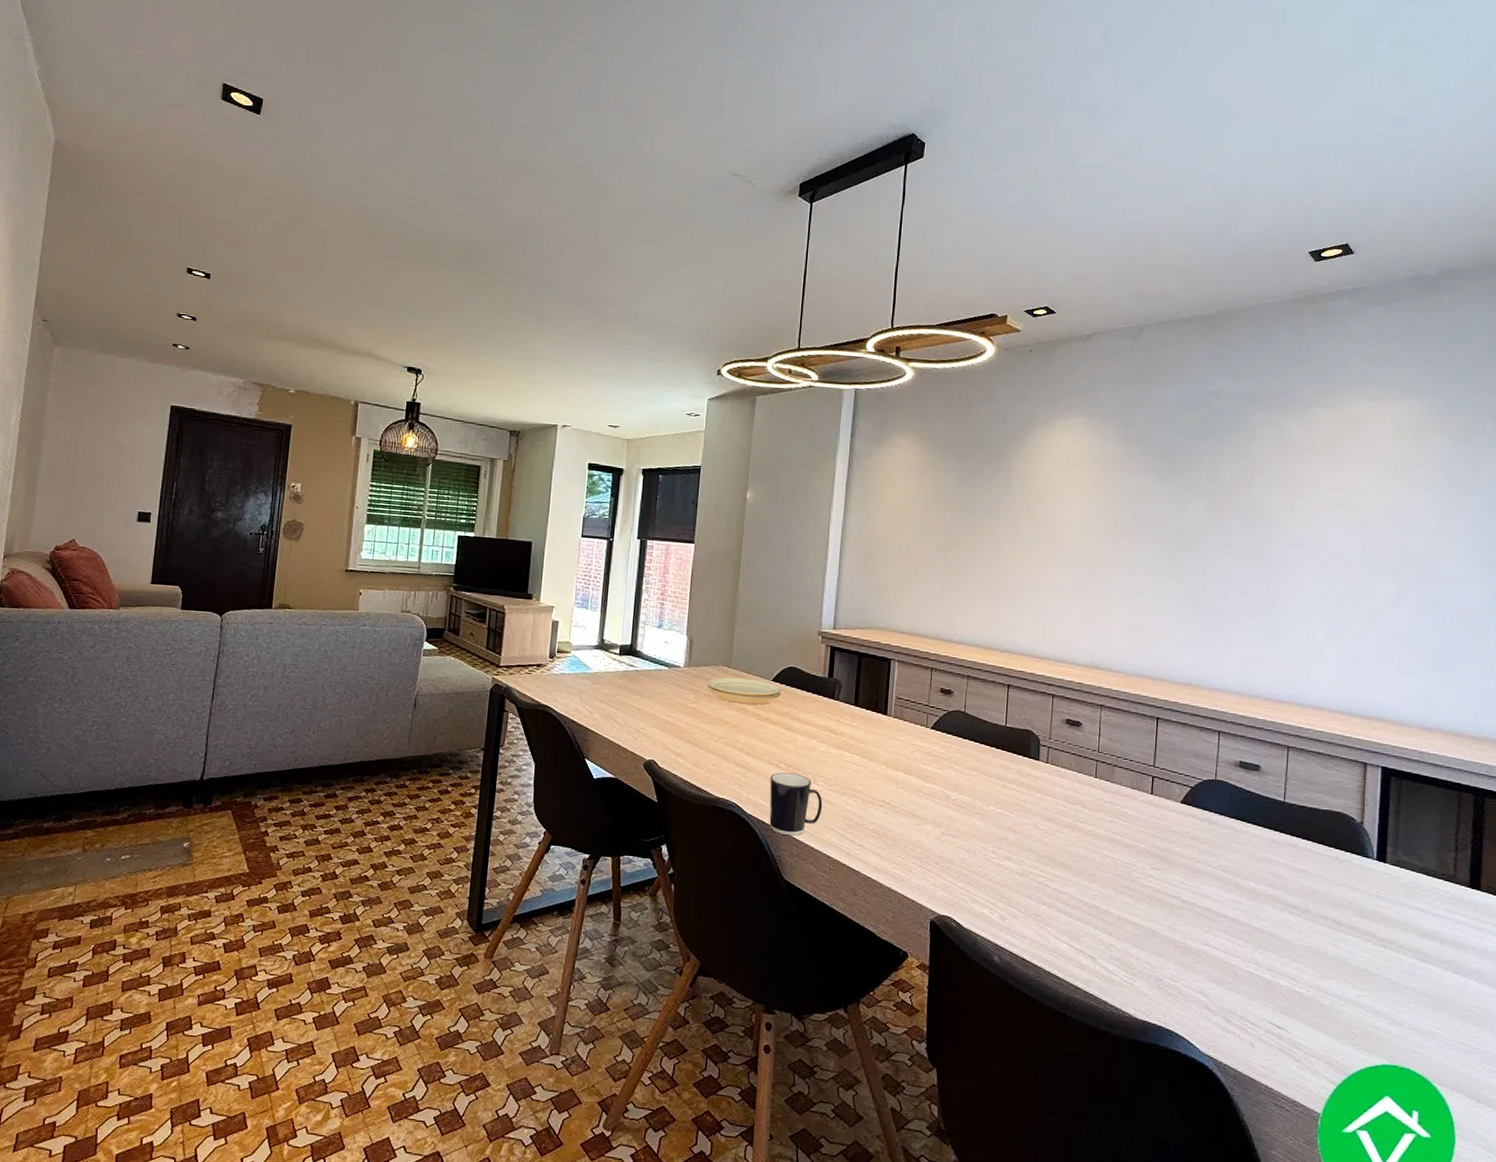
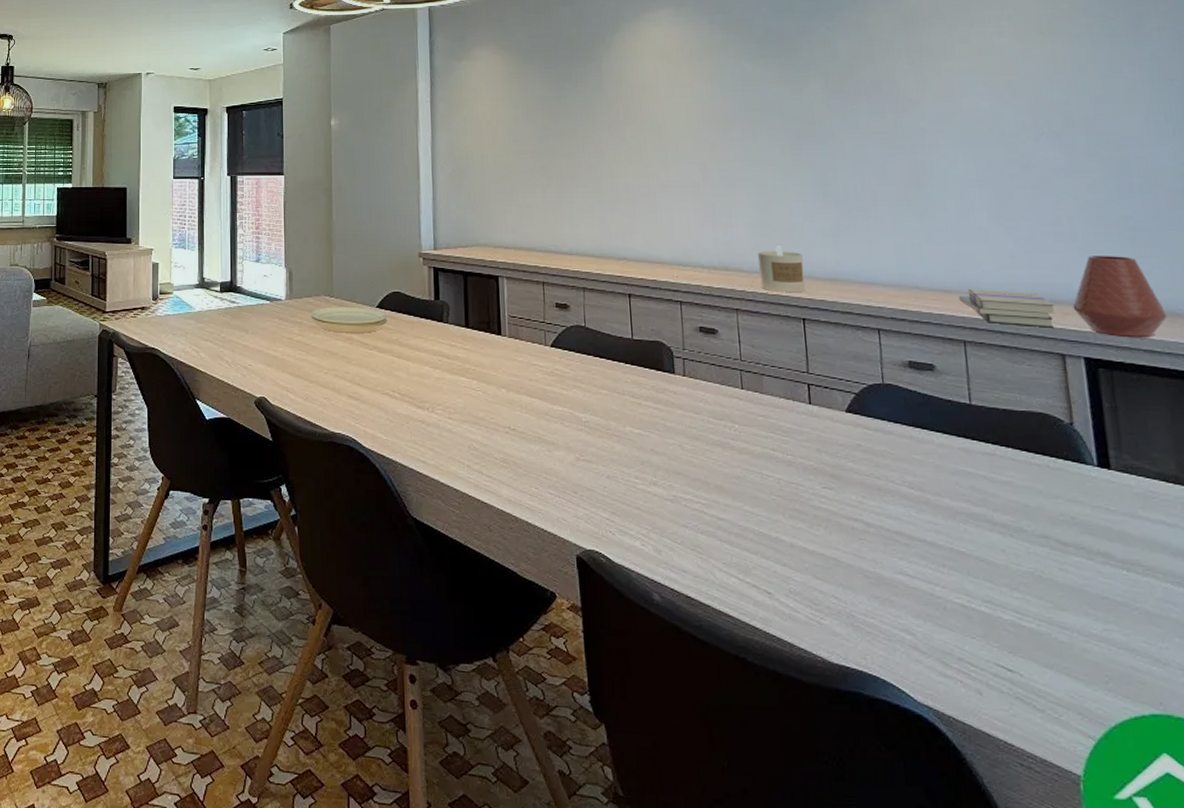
mug: present [769,772,823,836] -> none [385,403,444,470]
candle: none [1125,650,1166,694] -> present [757,246,806,293]
books: none [1289,700,1366,740] -> present [958,288,1055,328]
vase: none [1380,679,1453,754] -> present [1072,256,1168,338]

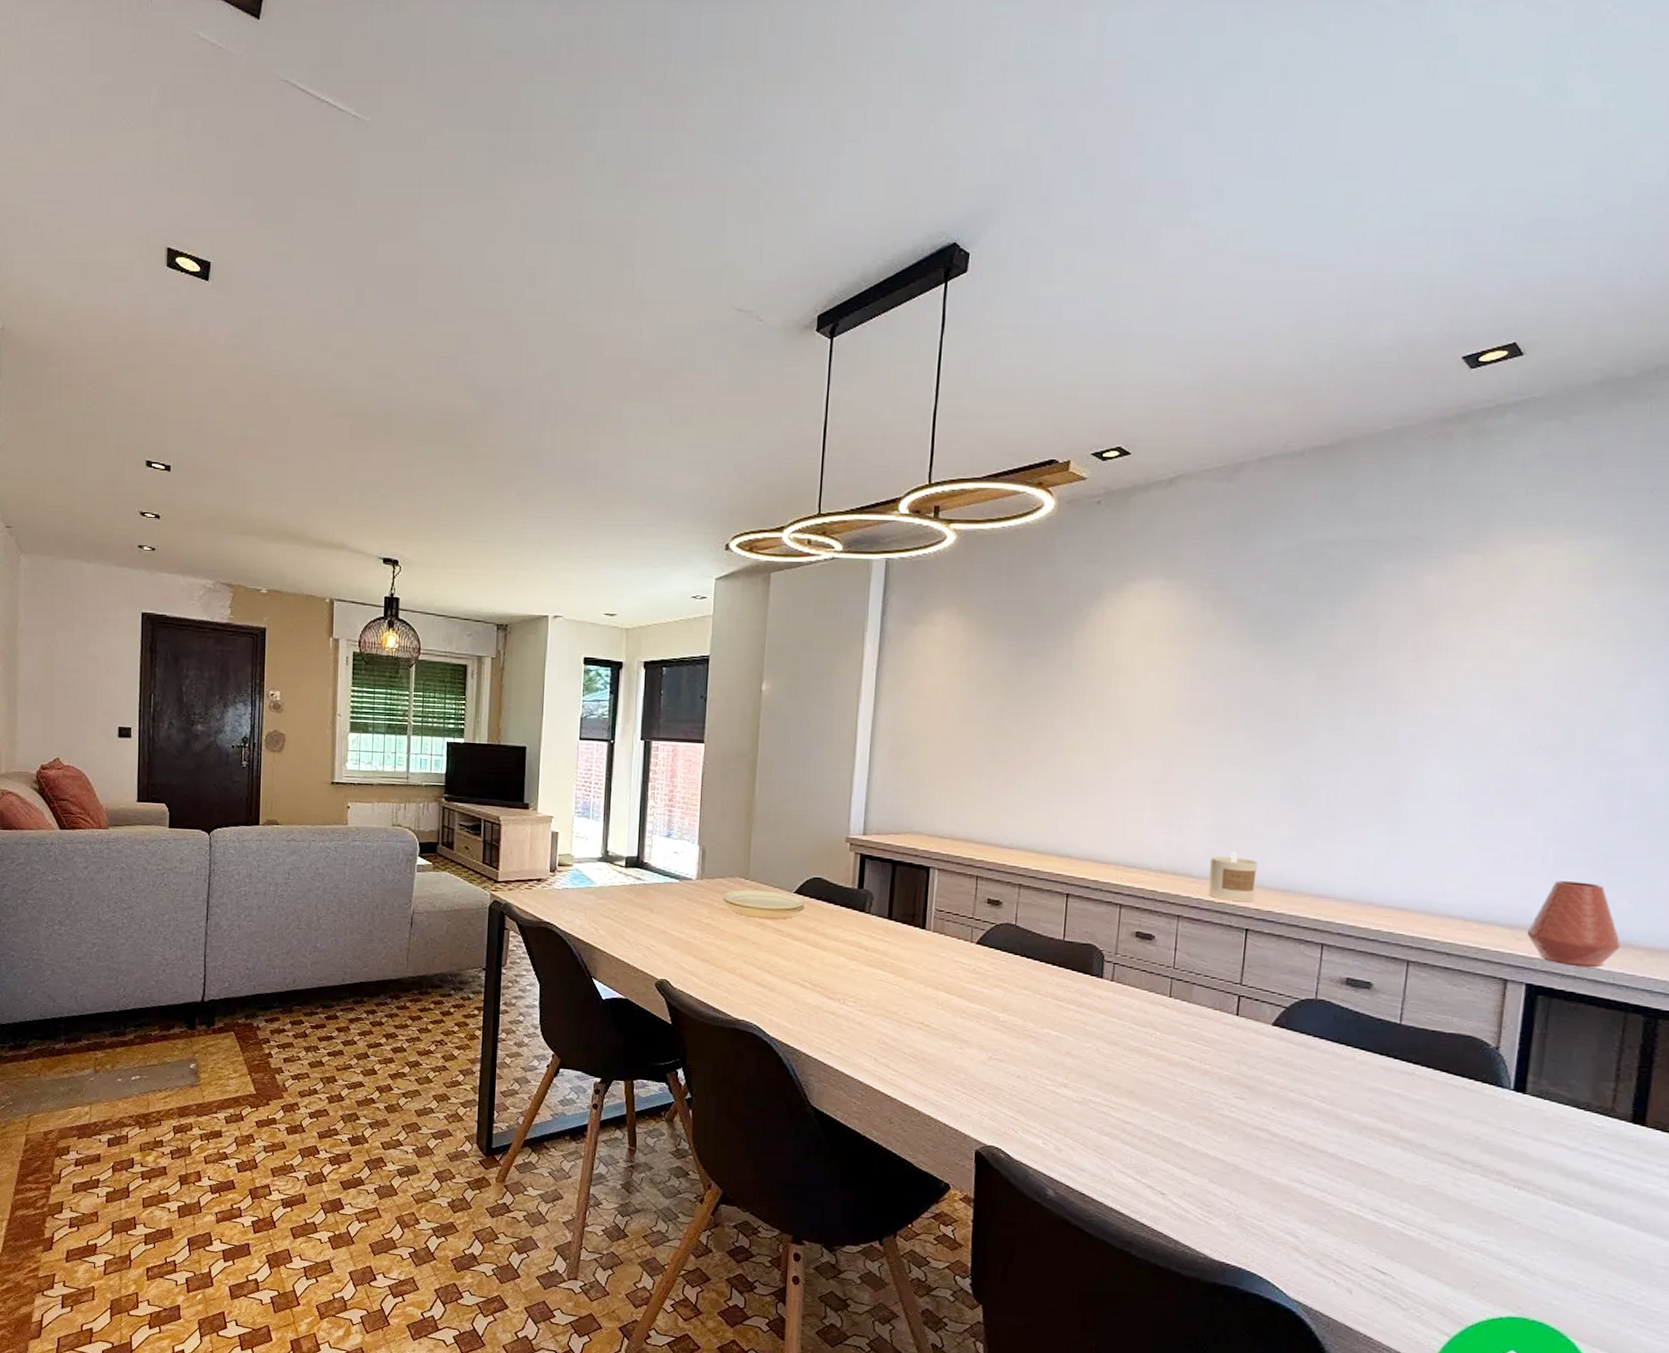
books: present [958,288,1055,328] -> none [1411,907,1509,952]

